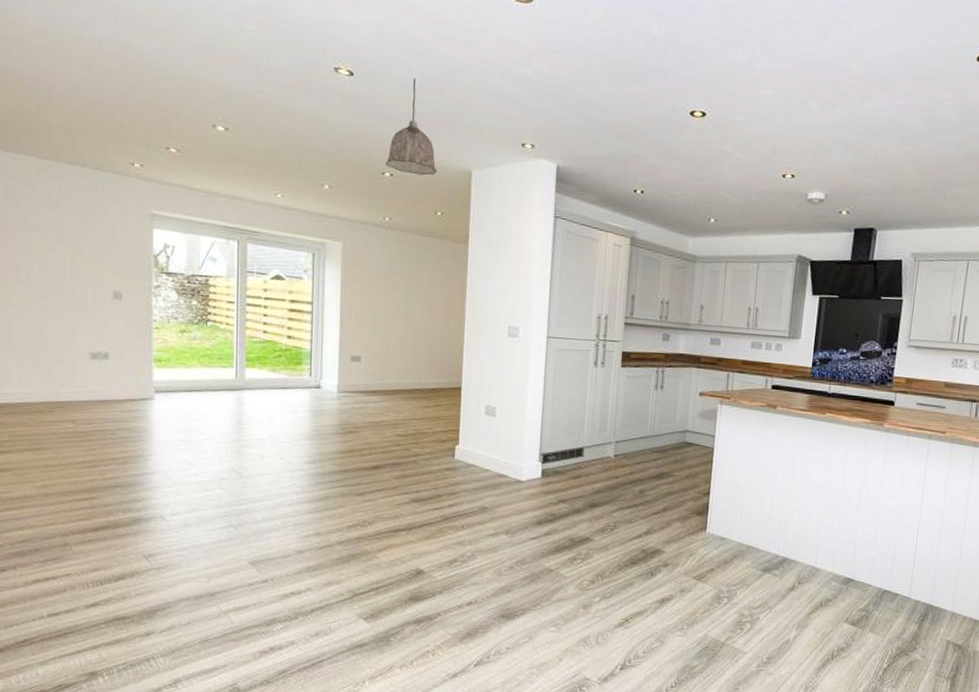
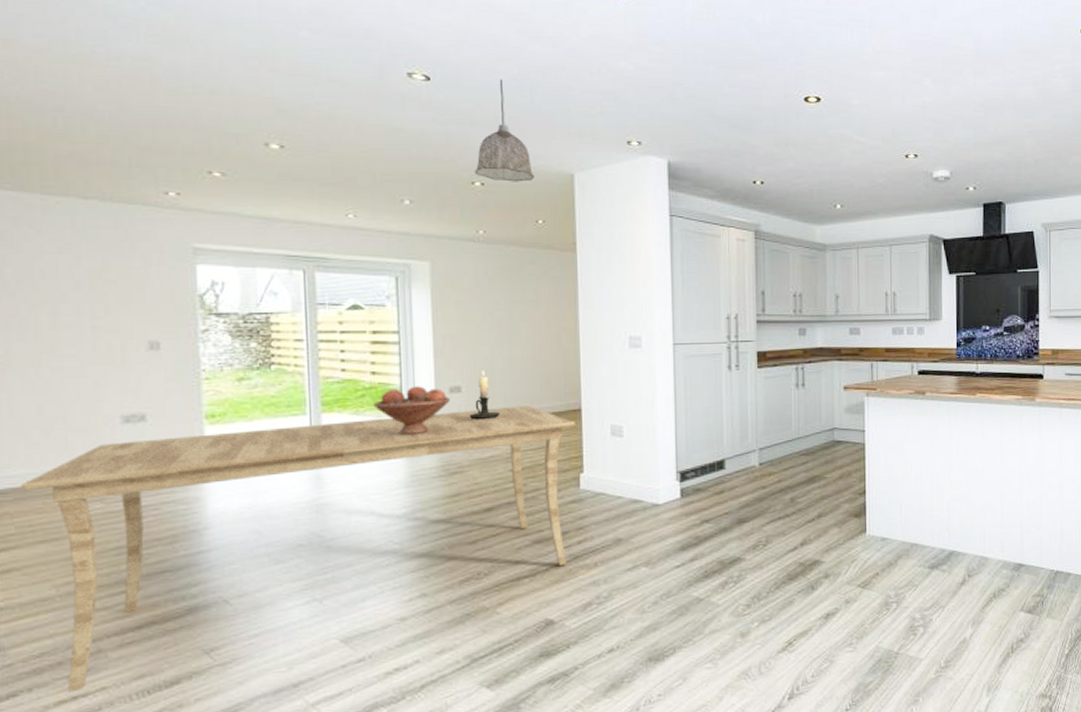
dining table: none [14,374,455,575] -> present [21,406,575,693]
fruit bowl: none [287,352,352,395] -> present [373,386,451,436]
candle holder: none [366,344,393,389] -> present [469,370,501,420]

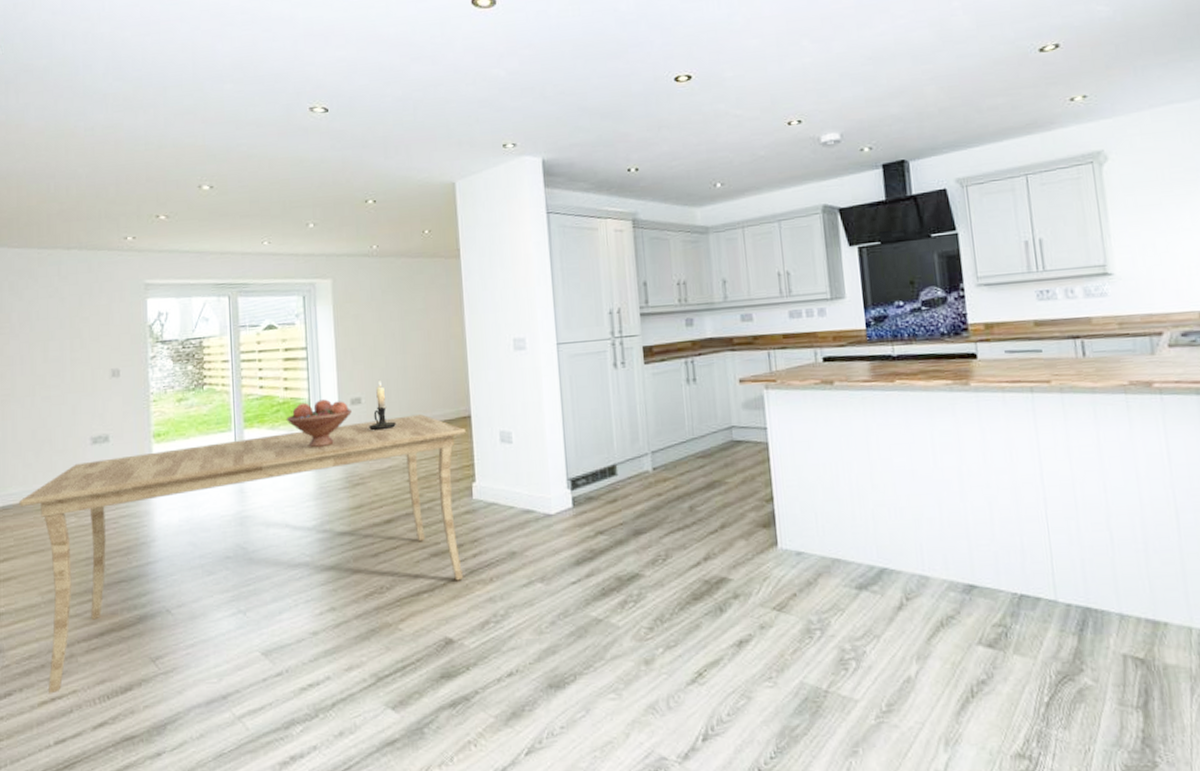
pendant lamp: present [474,79,534,182] -> none [367,101,420,197]

